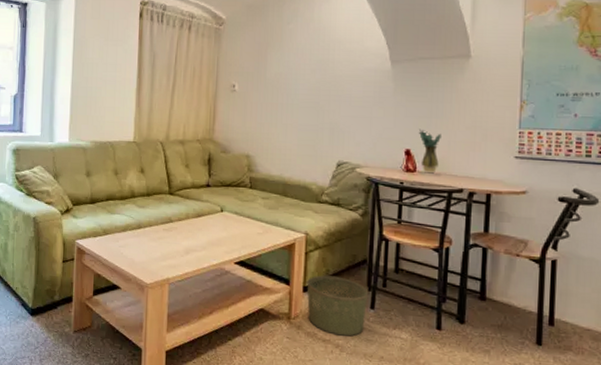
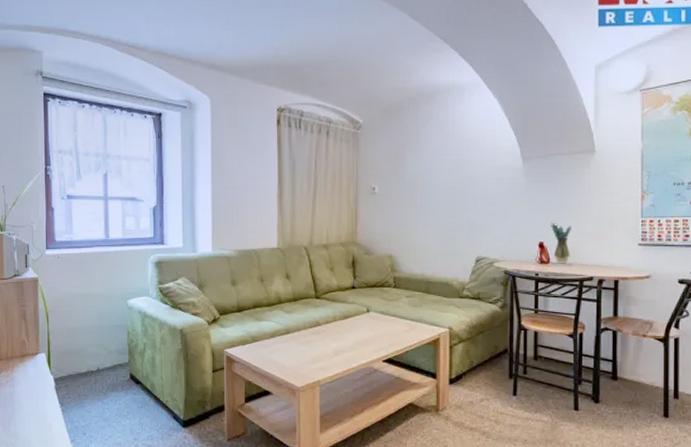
basket: present [307,275,369,337] -> none [452,367,511,423]

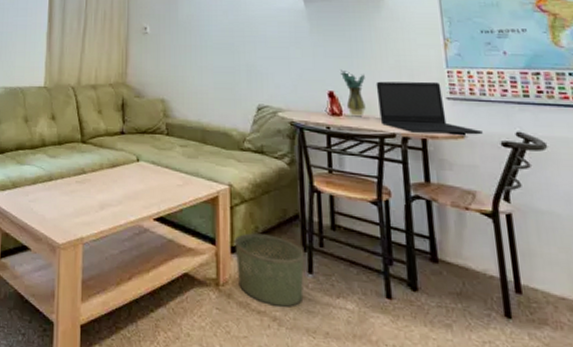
basket: none [452,367,511,423] -> present [234,233,305,307]
laptop: none [580,230,664,276] -> present [376,81,483,135]

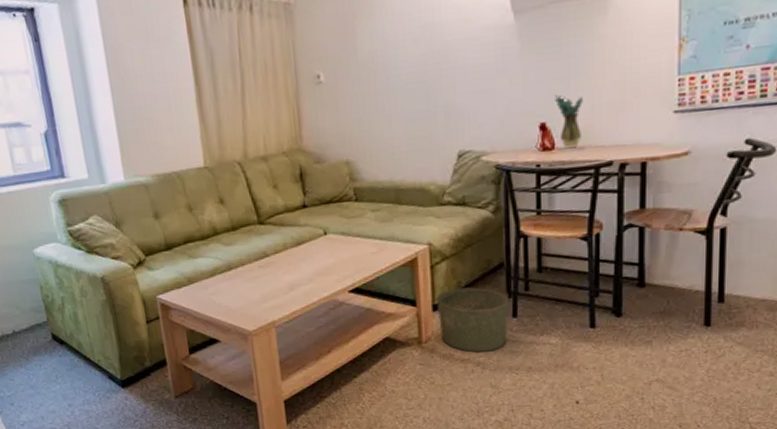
laptop: present [376,81,483,135] -> none [595,93,709,158]

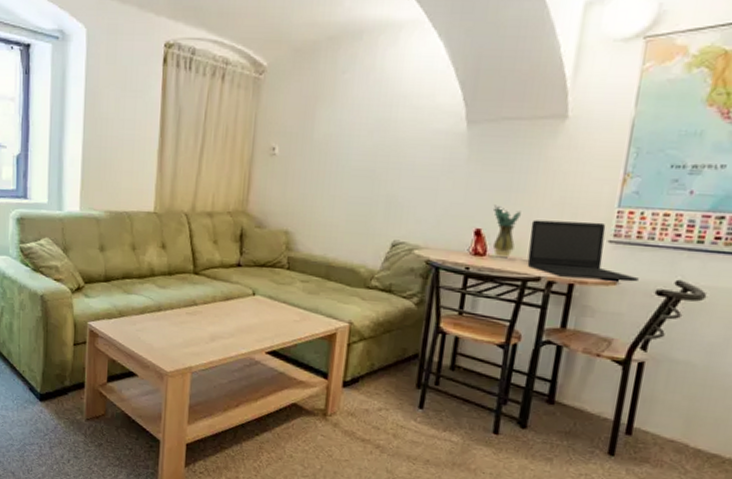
basket: present [436,287,509,353] -> none [346,369,419,437]
laptop: none [595,93,709,158] -> present [527,220,639,282]

